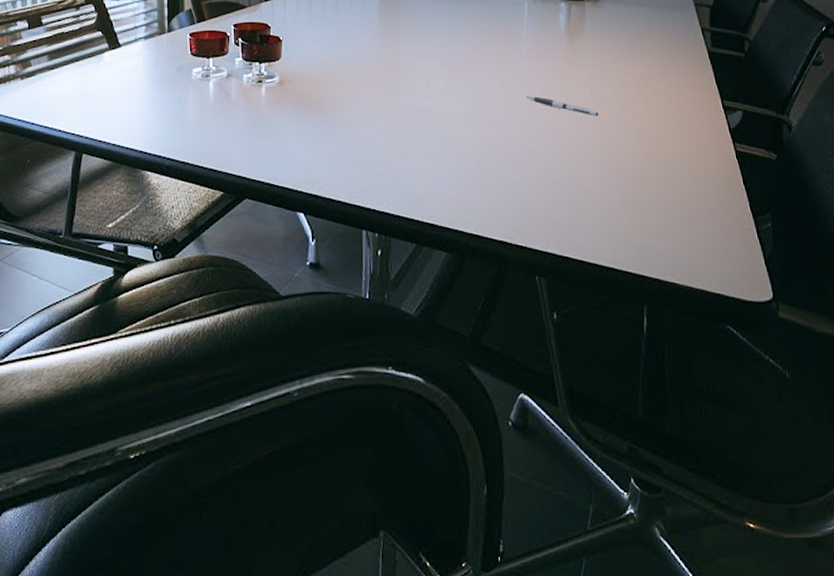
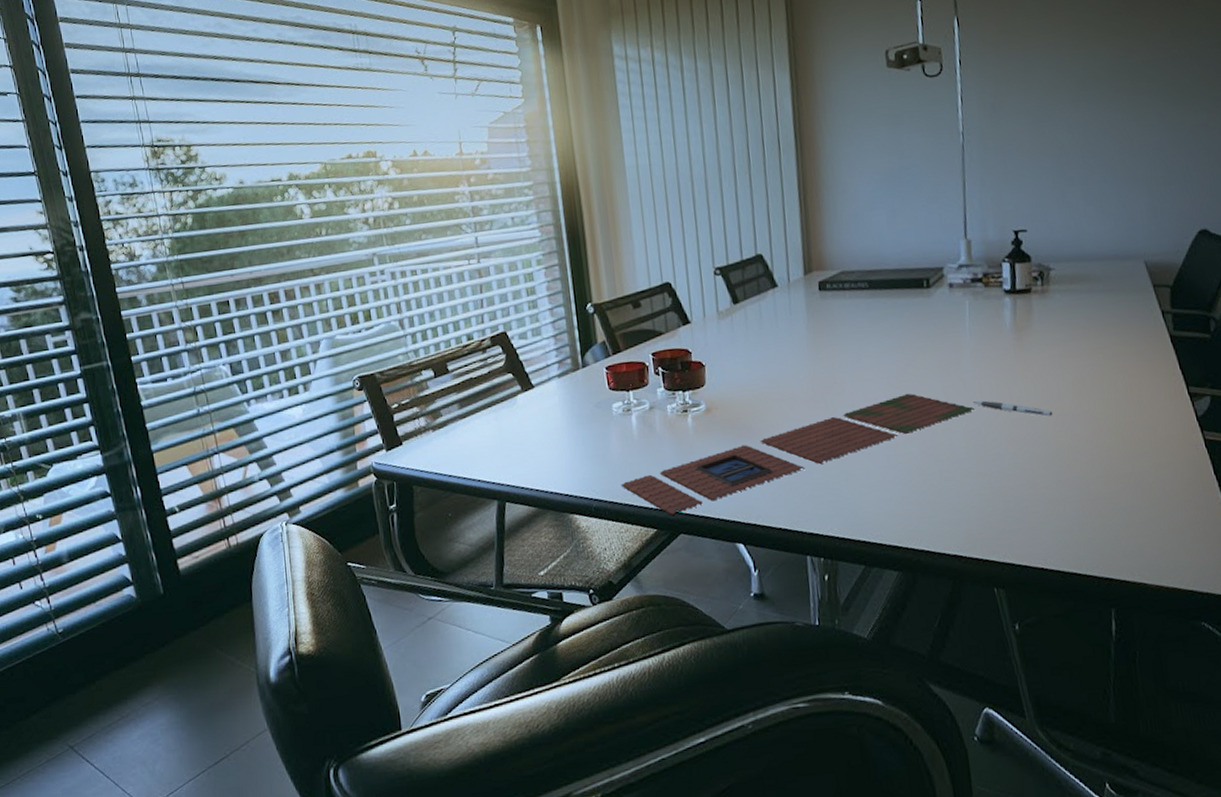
papers: none [193,83,528,180] -> present [620,393,976,515]

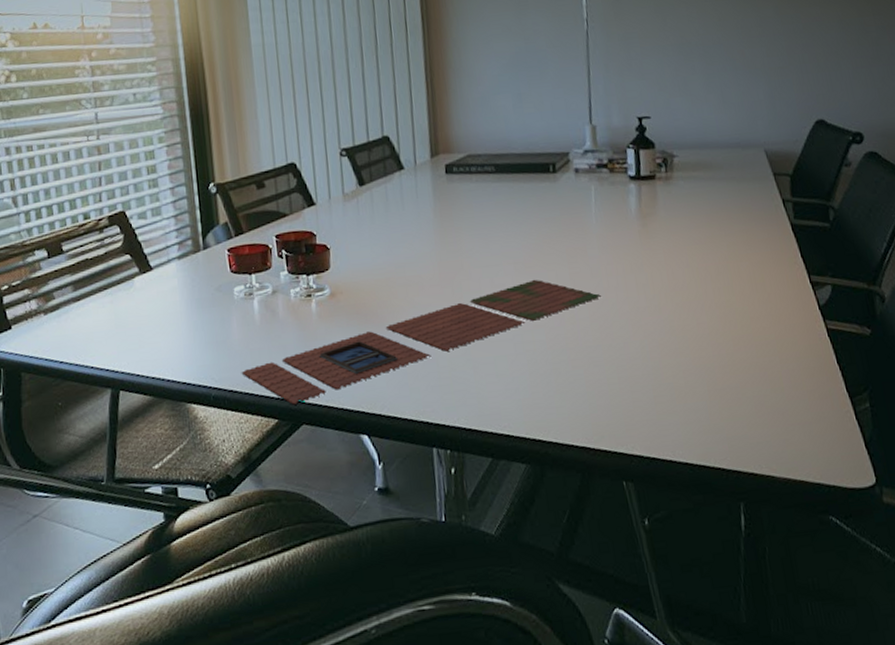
pen: present [973,400,1053,417] -> none [600,287,679,304]

